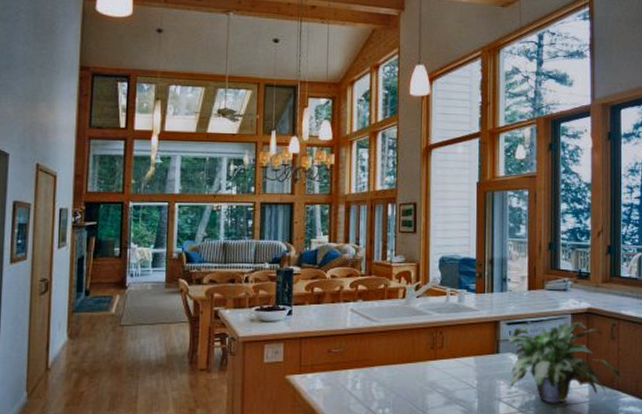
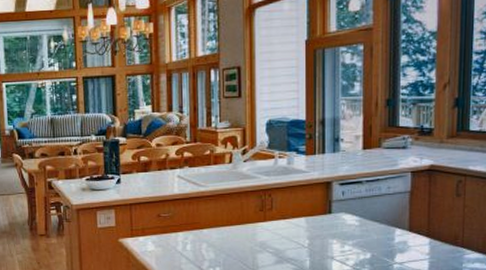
potted plant: present [508,321,621,403] -> none [341,179,467,261]

